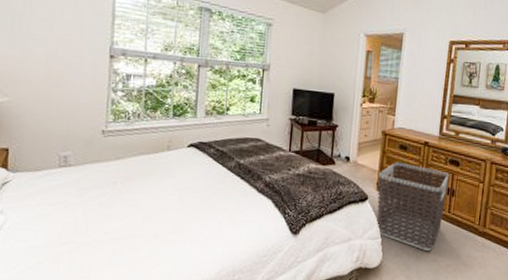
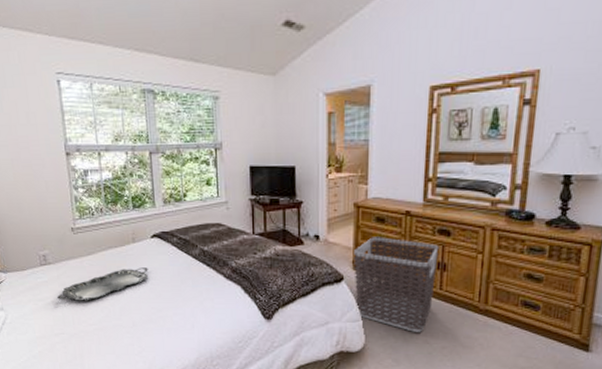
serving tray: none [72,176,180,208] -> present [57,267,148,301]

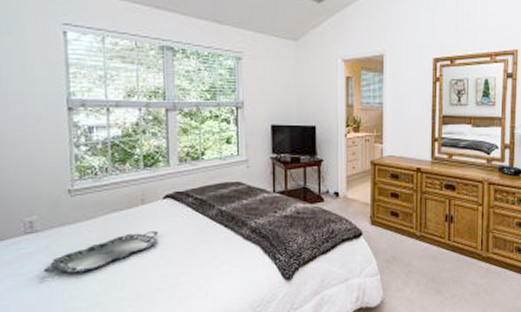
clothes hamper: present [354,237,439,332] -> none [371,192,446,283]

